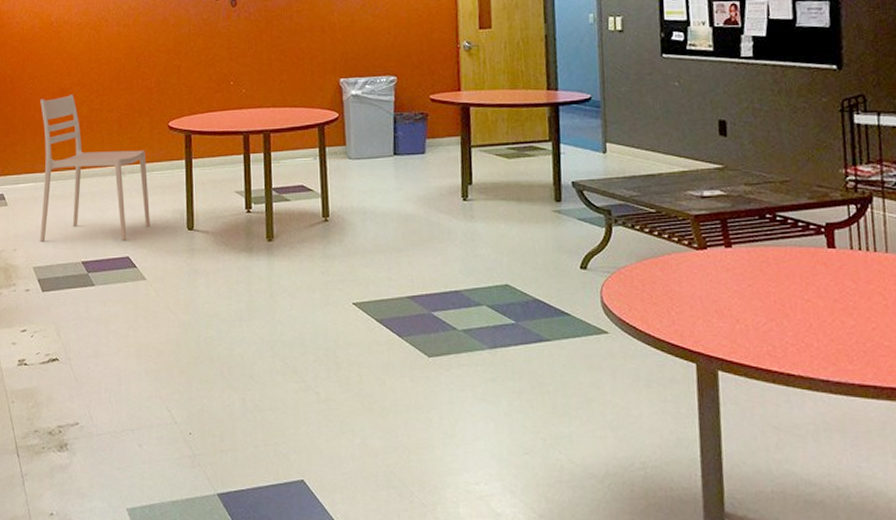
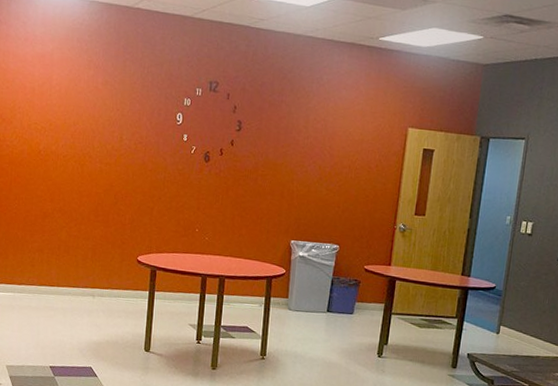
chair: present [40,95,150,242] -> none [14,219,115,354]

